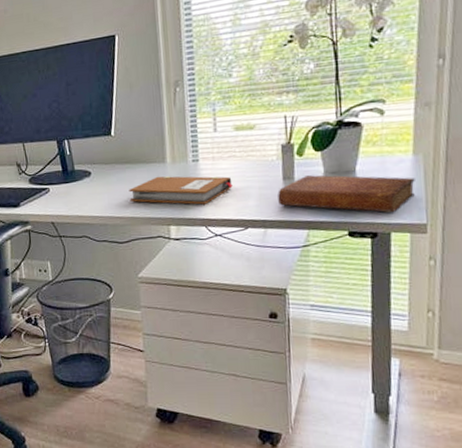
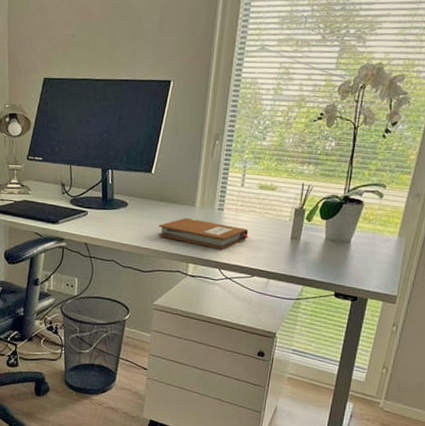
bible: present [278,175,415,213] -> none [283,239,396,283]

